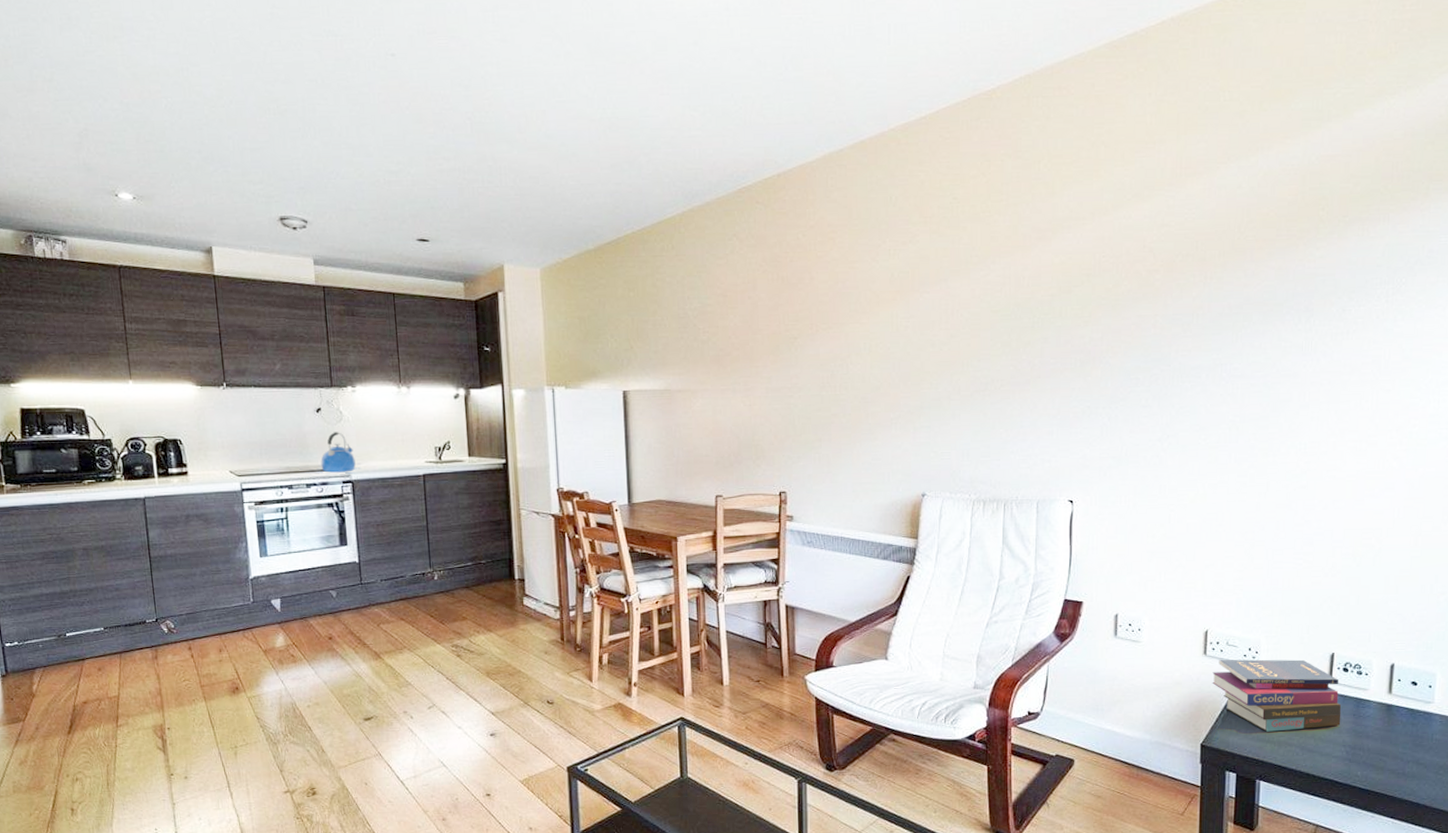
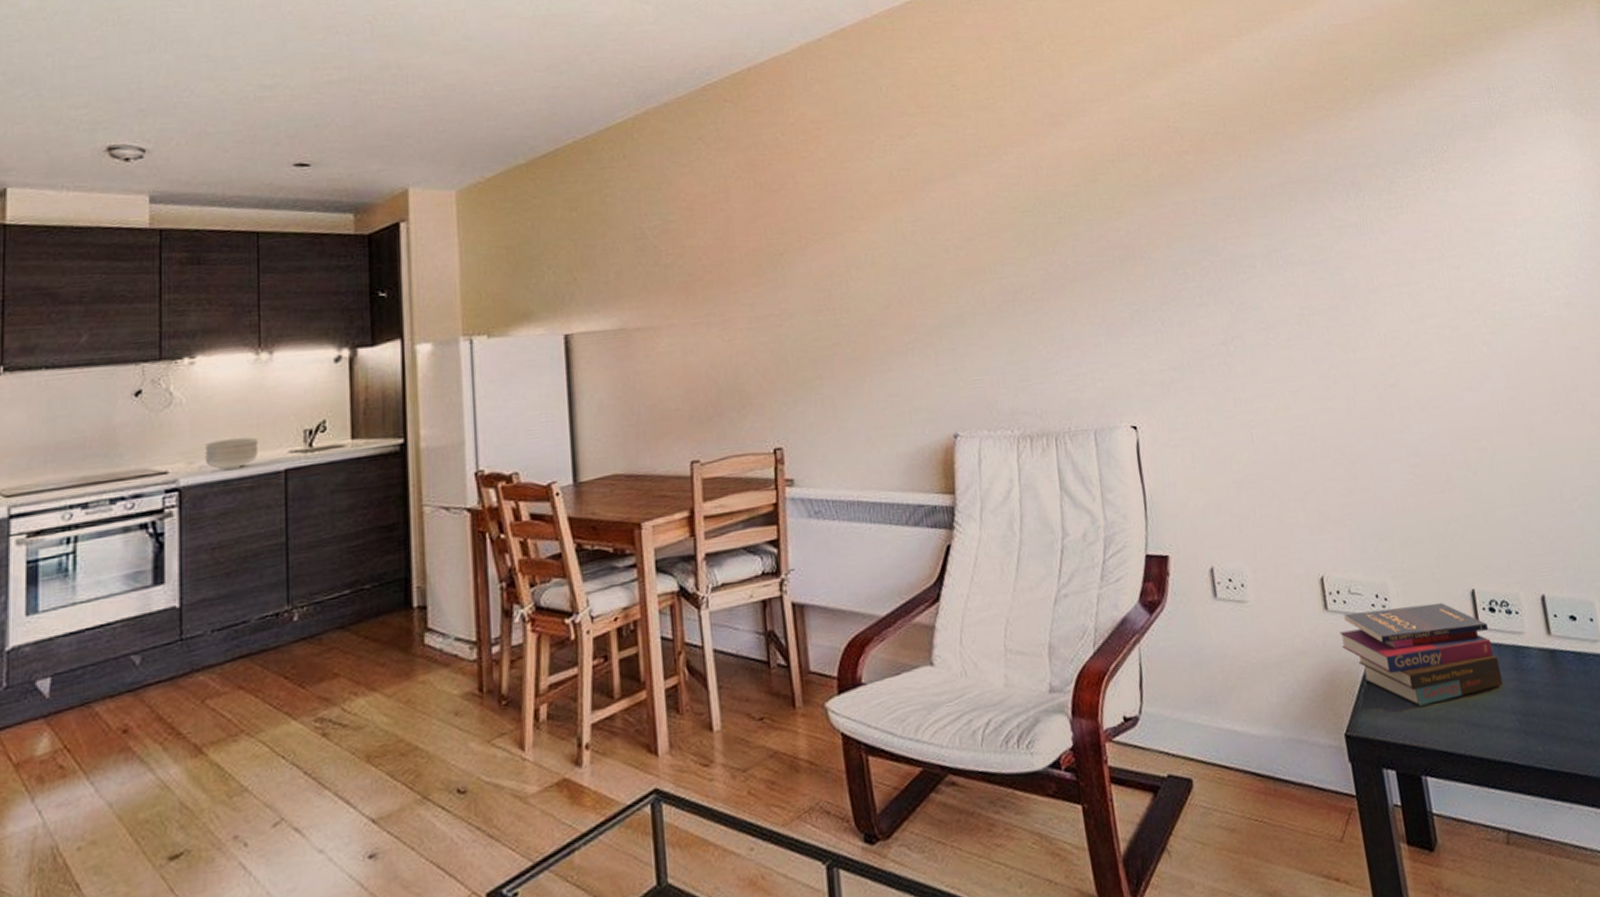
kettle: present [321,432,356,473] -> none [135,421,186,481]
bowl: none [367,449,404,470] -> present [205,437,259,470]

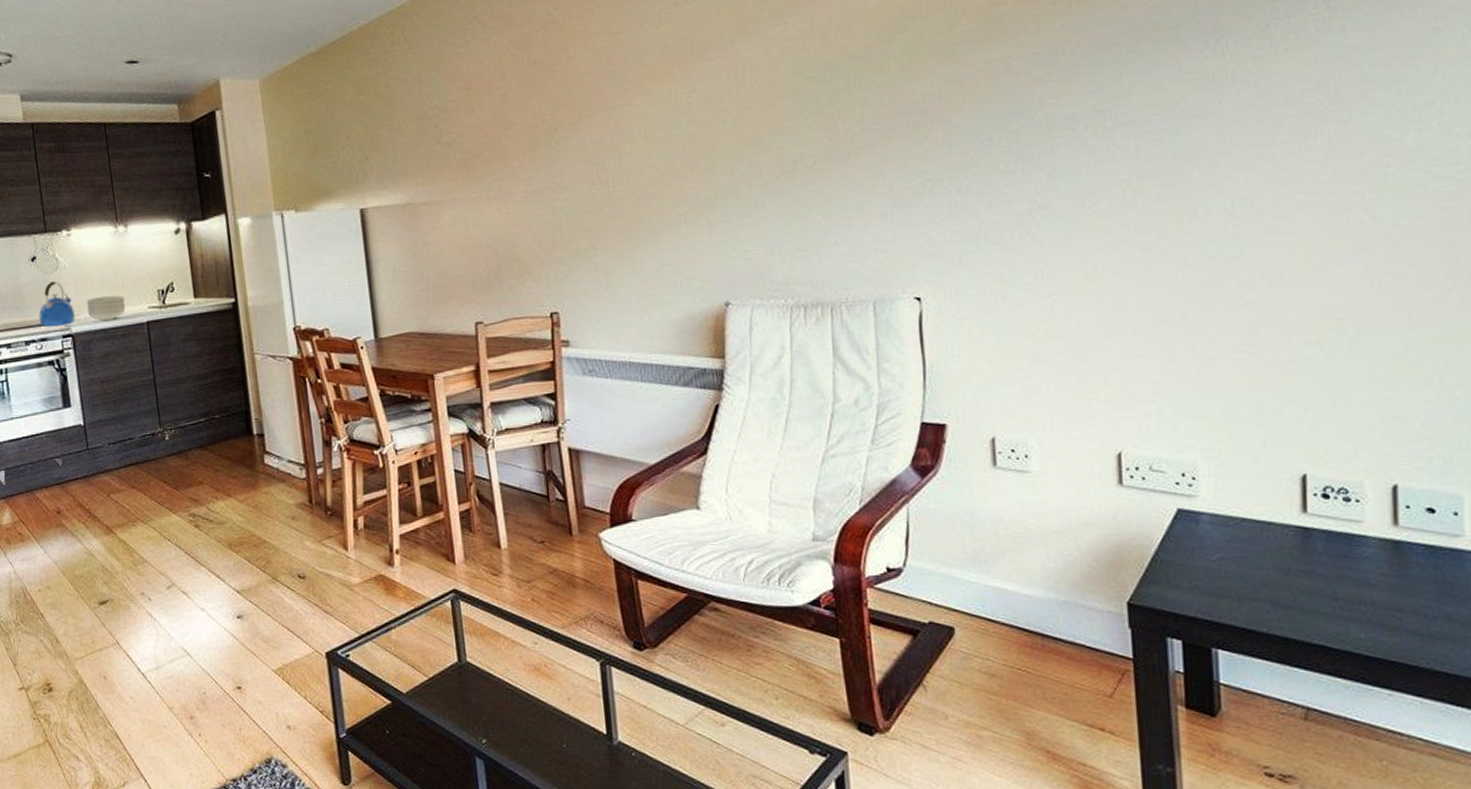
kettle: none [135,421,186,481] -> present [38,281,75,328]
books: present [1339,602,1504,706] -> none [1133,485,1327,584]

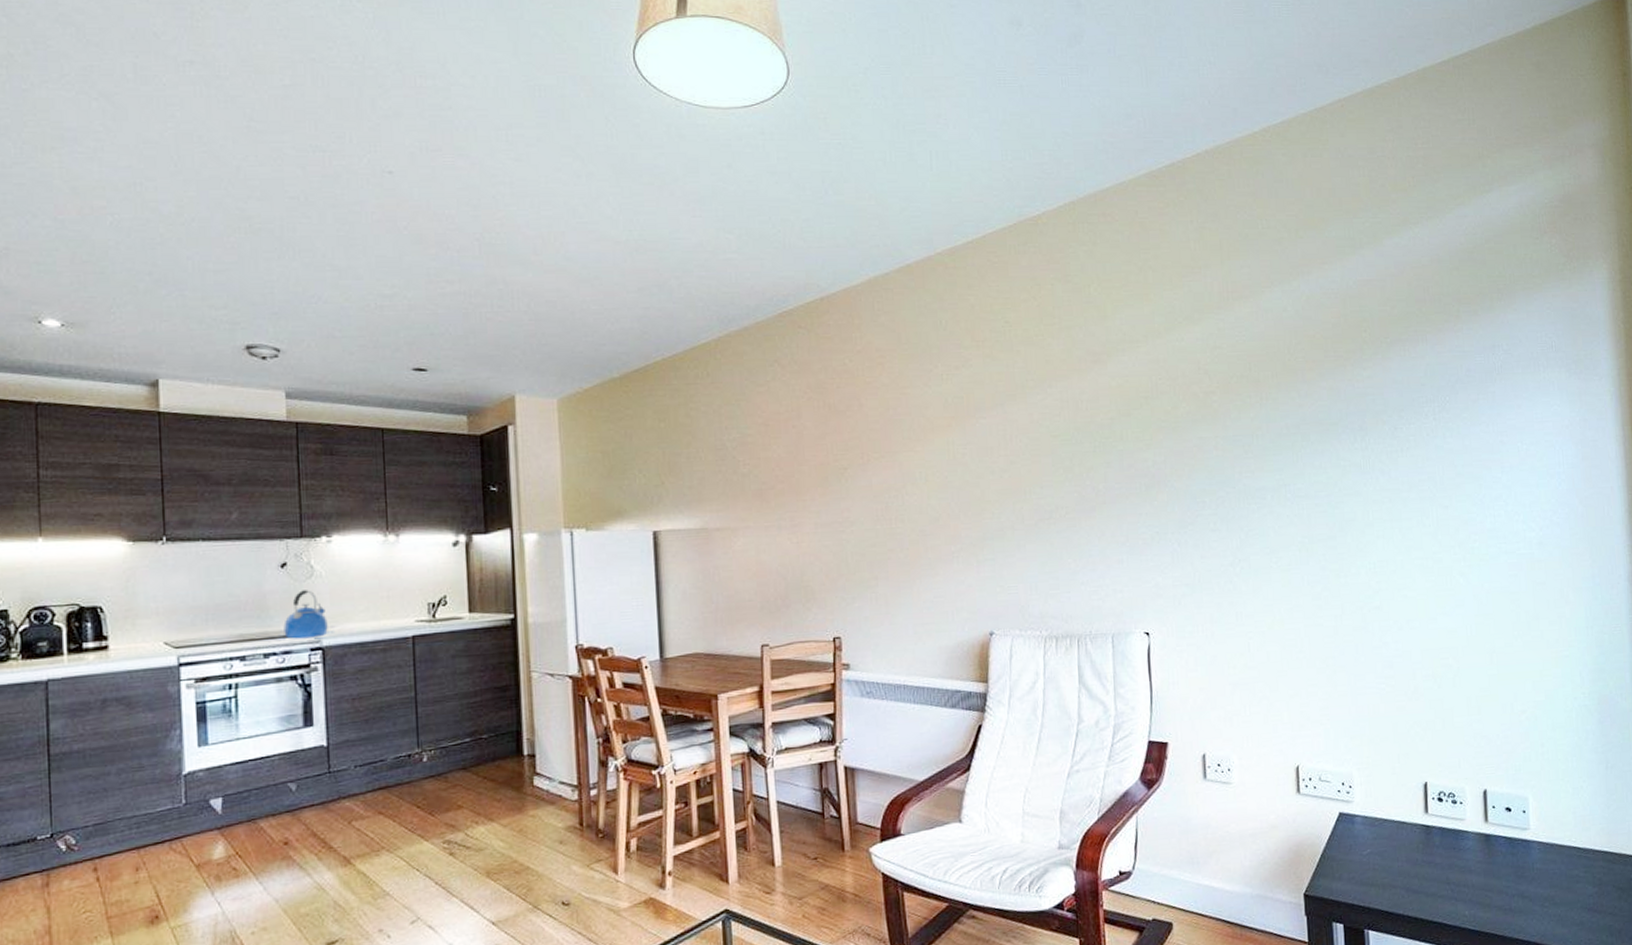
bowl: present [86,295,126,321] -> none [343,607,390,634]

